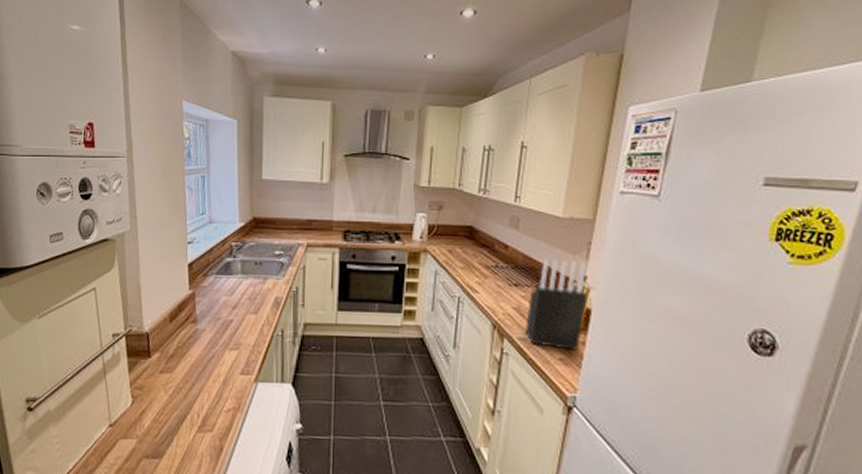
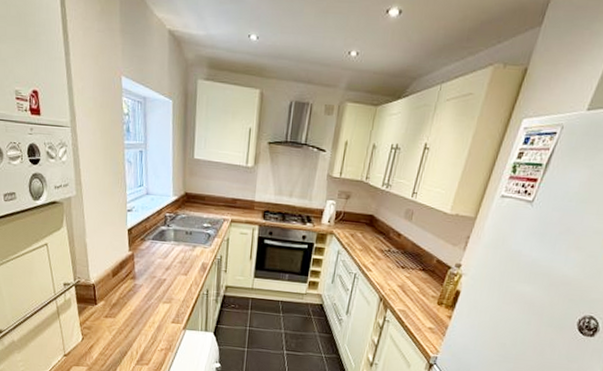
knife block: present [524,259,588,350] -> none [404,248,463,322]

